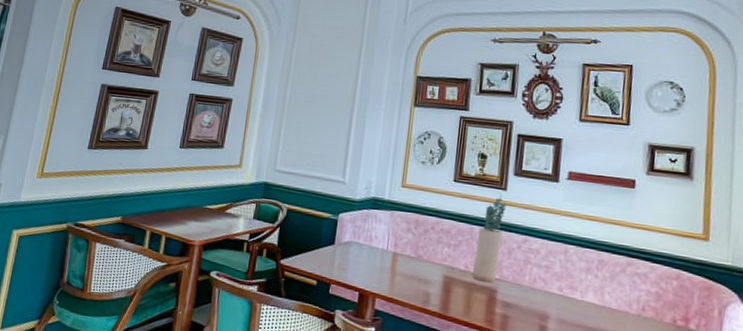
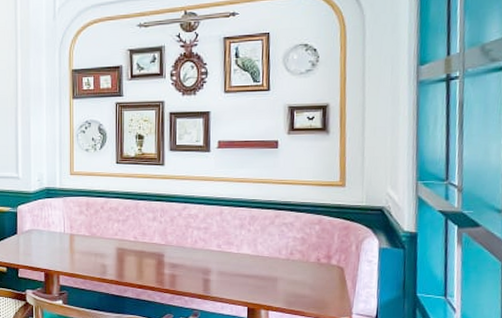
vase: present [472,195,506,284] -> none [141,170,165,250]

